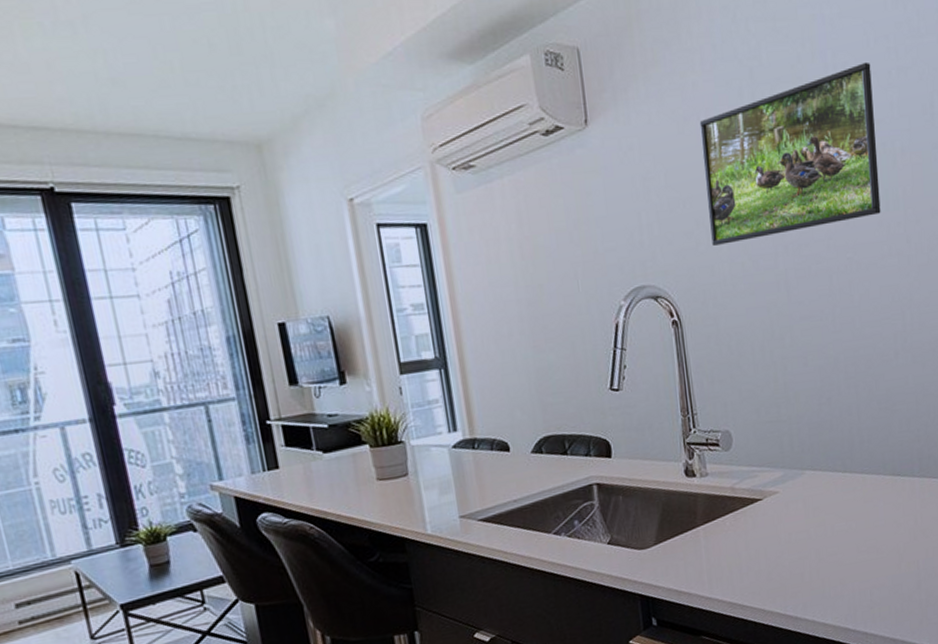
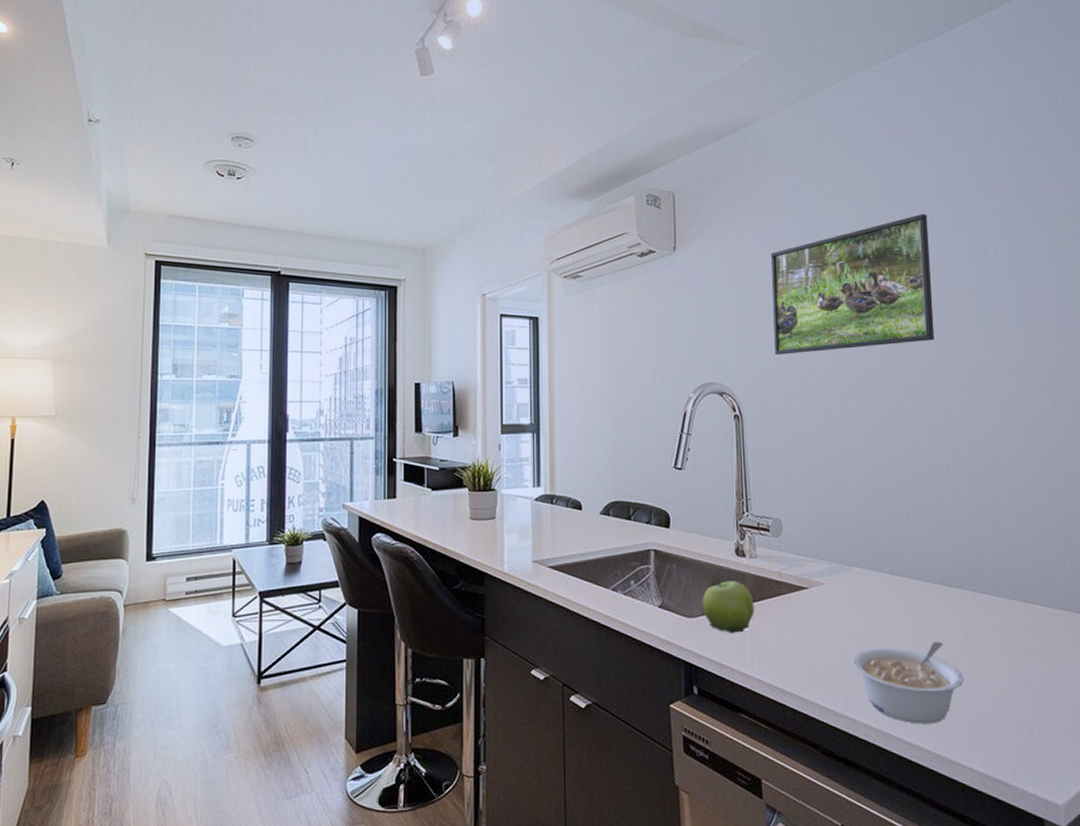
fruit: none [653,503,709,559] -> present [702,580,754,633]
legume: none [808,531,914,615] -> present [852,641,964,724]

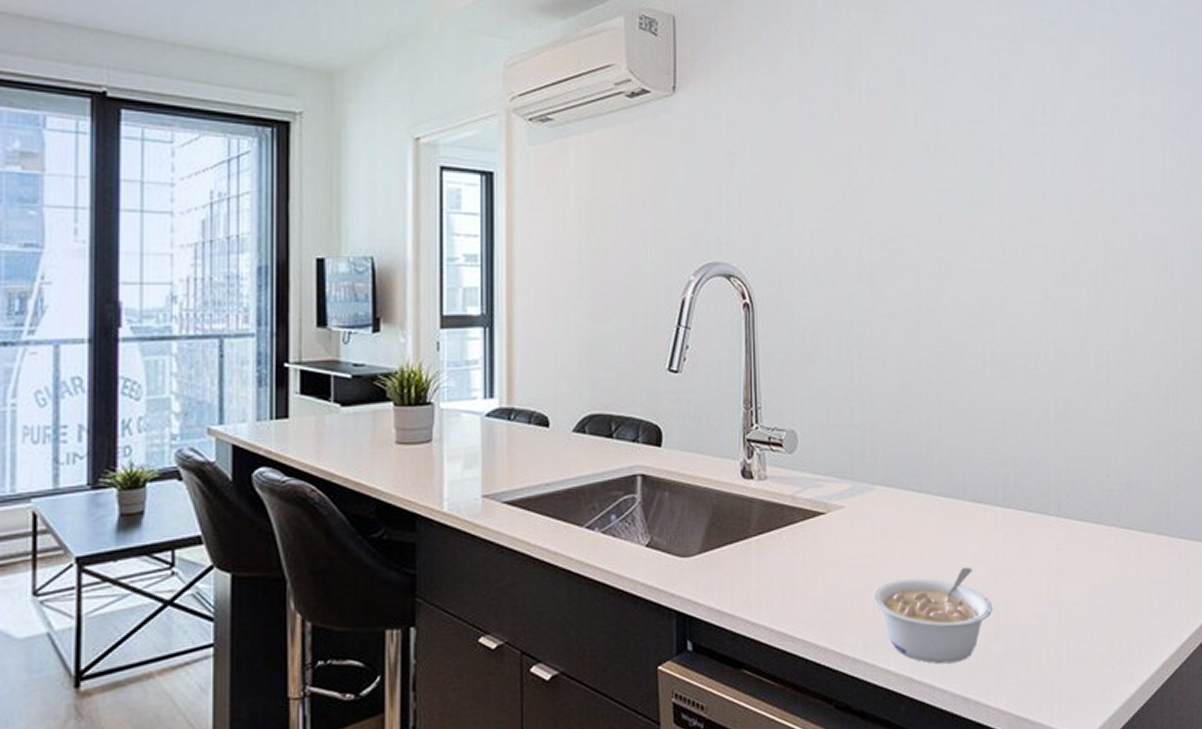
fruit: present [702,580,754,633] -> none [699,509,762,573]
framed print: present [770,213,935,355] -> none [792,62,975,229]

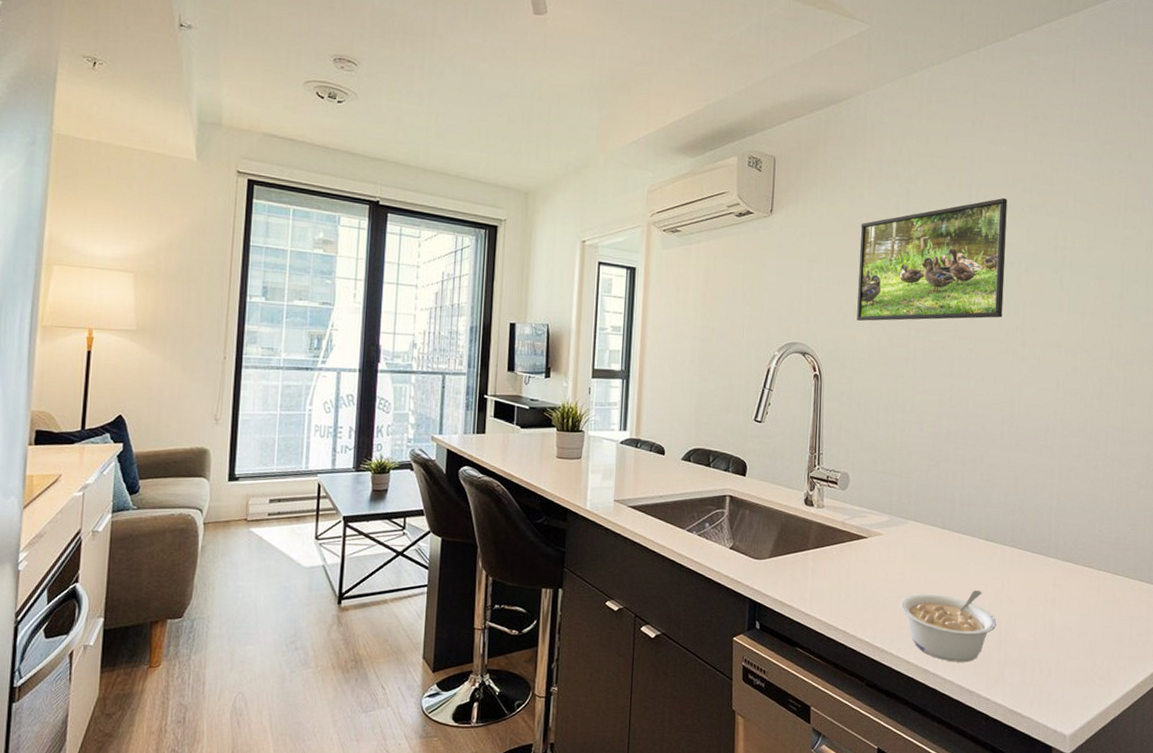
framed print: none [792,62,975,229] -> present [857,197,1008,321]

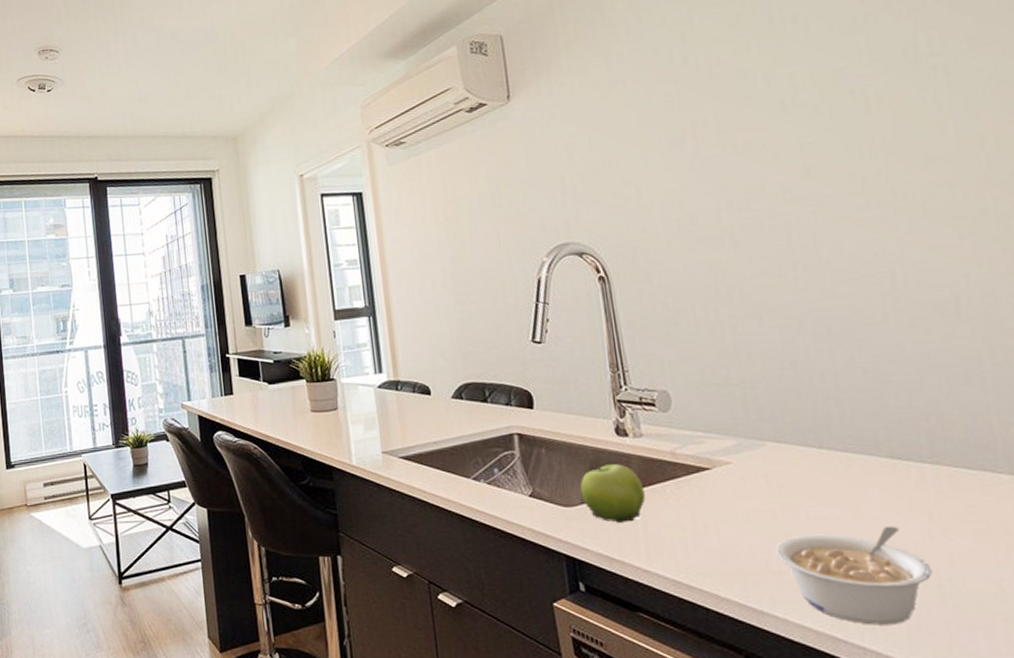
fruit: none [770,526,818,575] -> present [580,464,646,523]
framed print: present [857,197,1008,321] -> none [625,11,853,203]

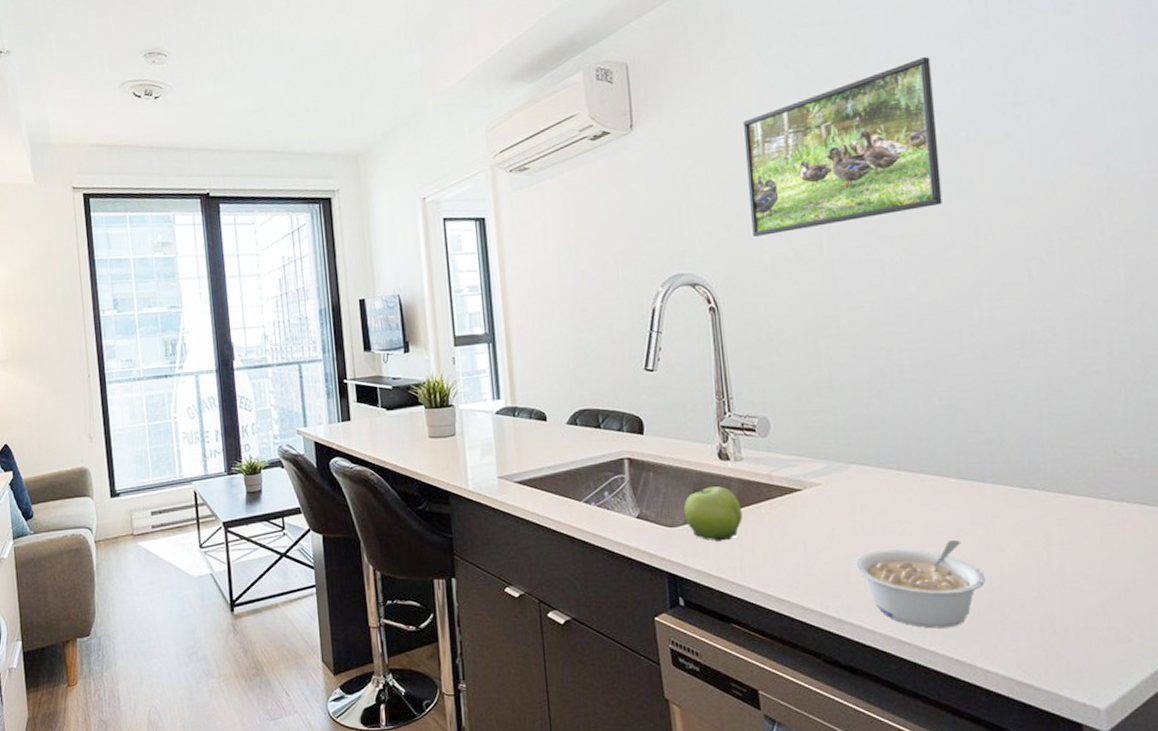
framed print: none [625,11,853,203] -> present [742,56,942,237]

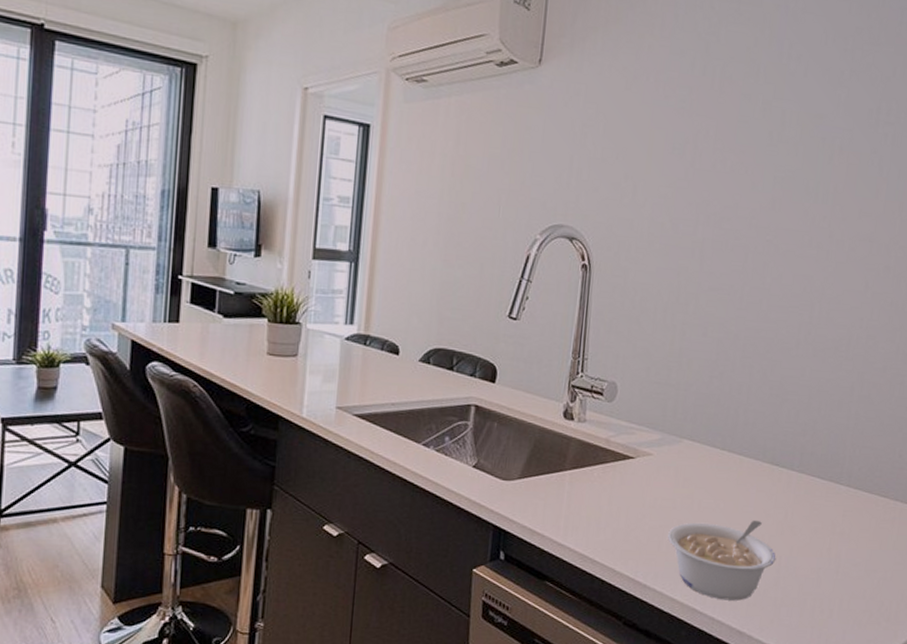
fruit: present [683,486,743,541] -> none [520,442,576,500]
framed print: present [742,56,942,237] -> none [636,58,825,205]

